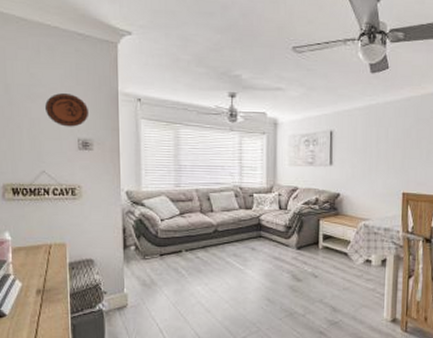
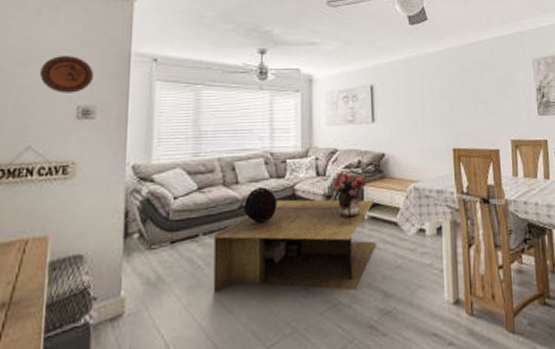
coffee table: none [192,227,329,304] -> present [211,199,376,293]
decorative sphere: none [218,215,245,245] -> present [244,187,277,223]
bouquet: none [292,207,323,247] -> present [332,172,367,219]

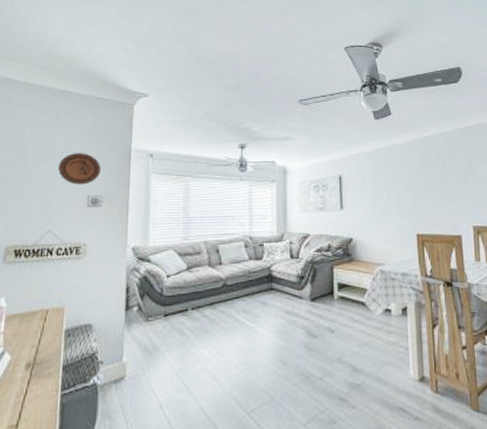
coffee table: present [211,199,376,293] -> none [198,279,345,365]
decorative sphere: present [244,187,277,223] -> none [227,267,256,300]
bouquet: present [332,172,367,219] -> none [305,255,337,298]

